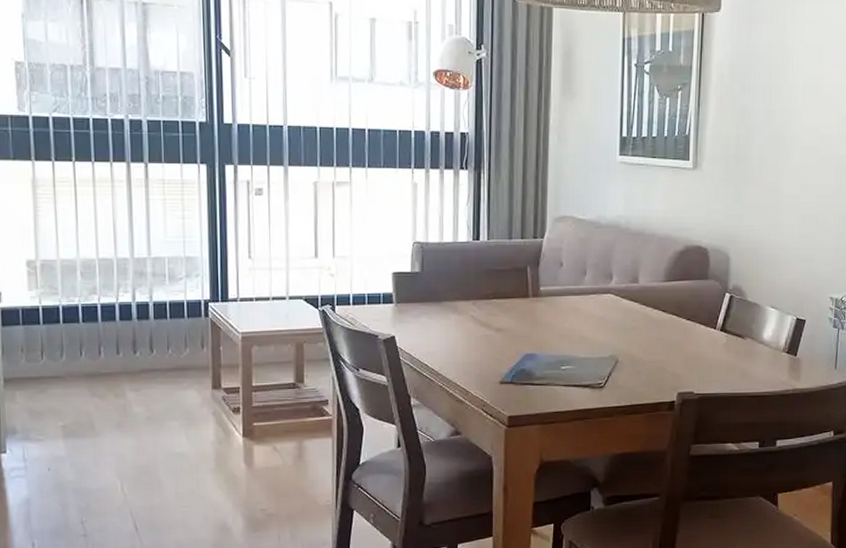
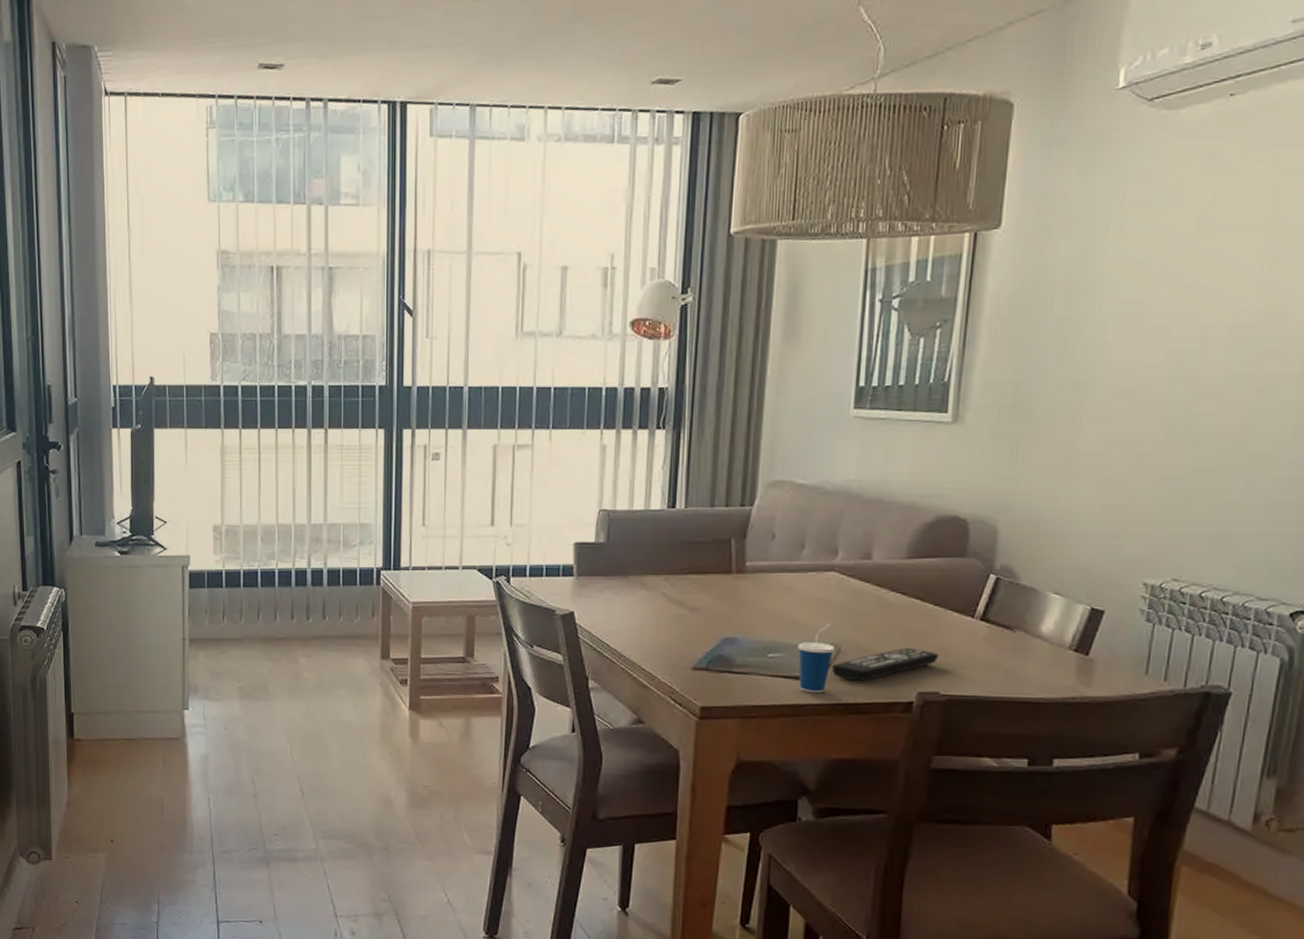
cup: none [585,337,614,399] -> present [798,623,835,693]
remote control: none [611,356,692,387] -> present [831,647,939,682]

